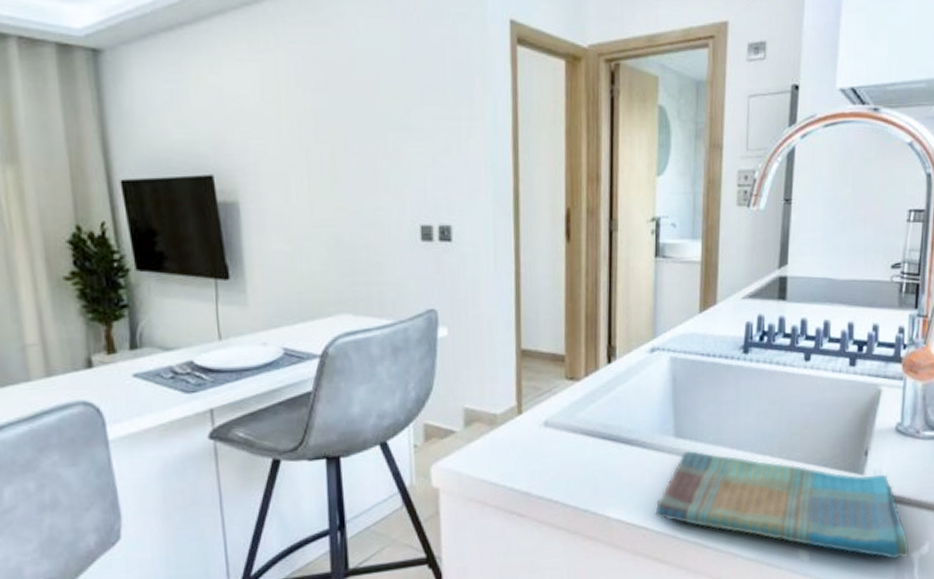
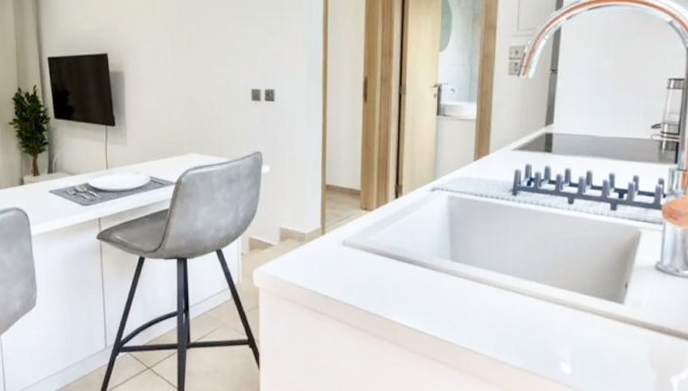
dish towel: present [655,450,910,560] -> none [433,273,669,381]

